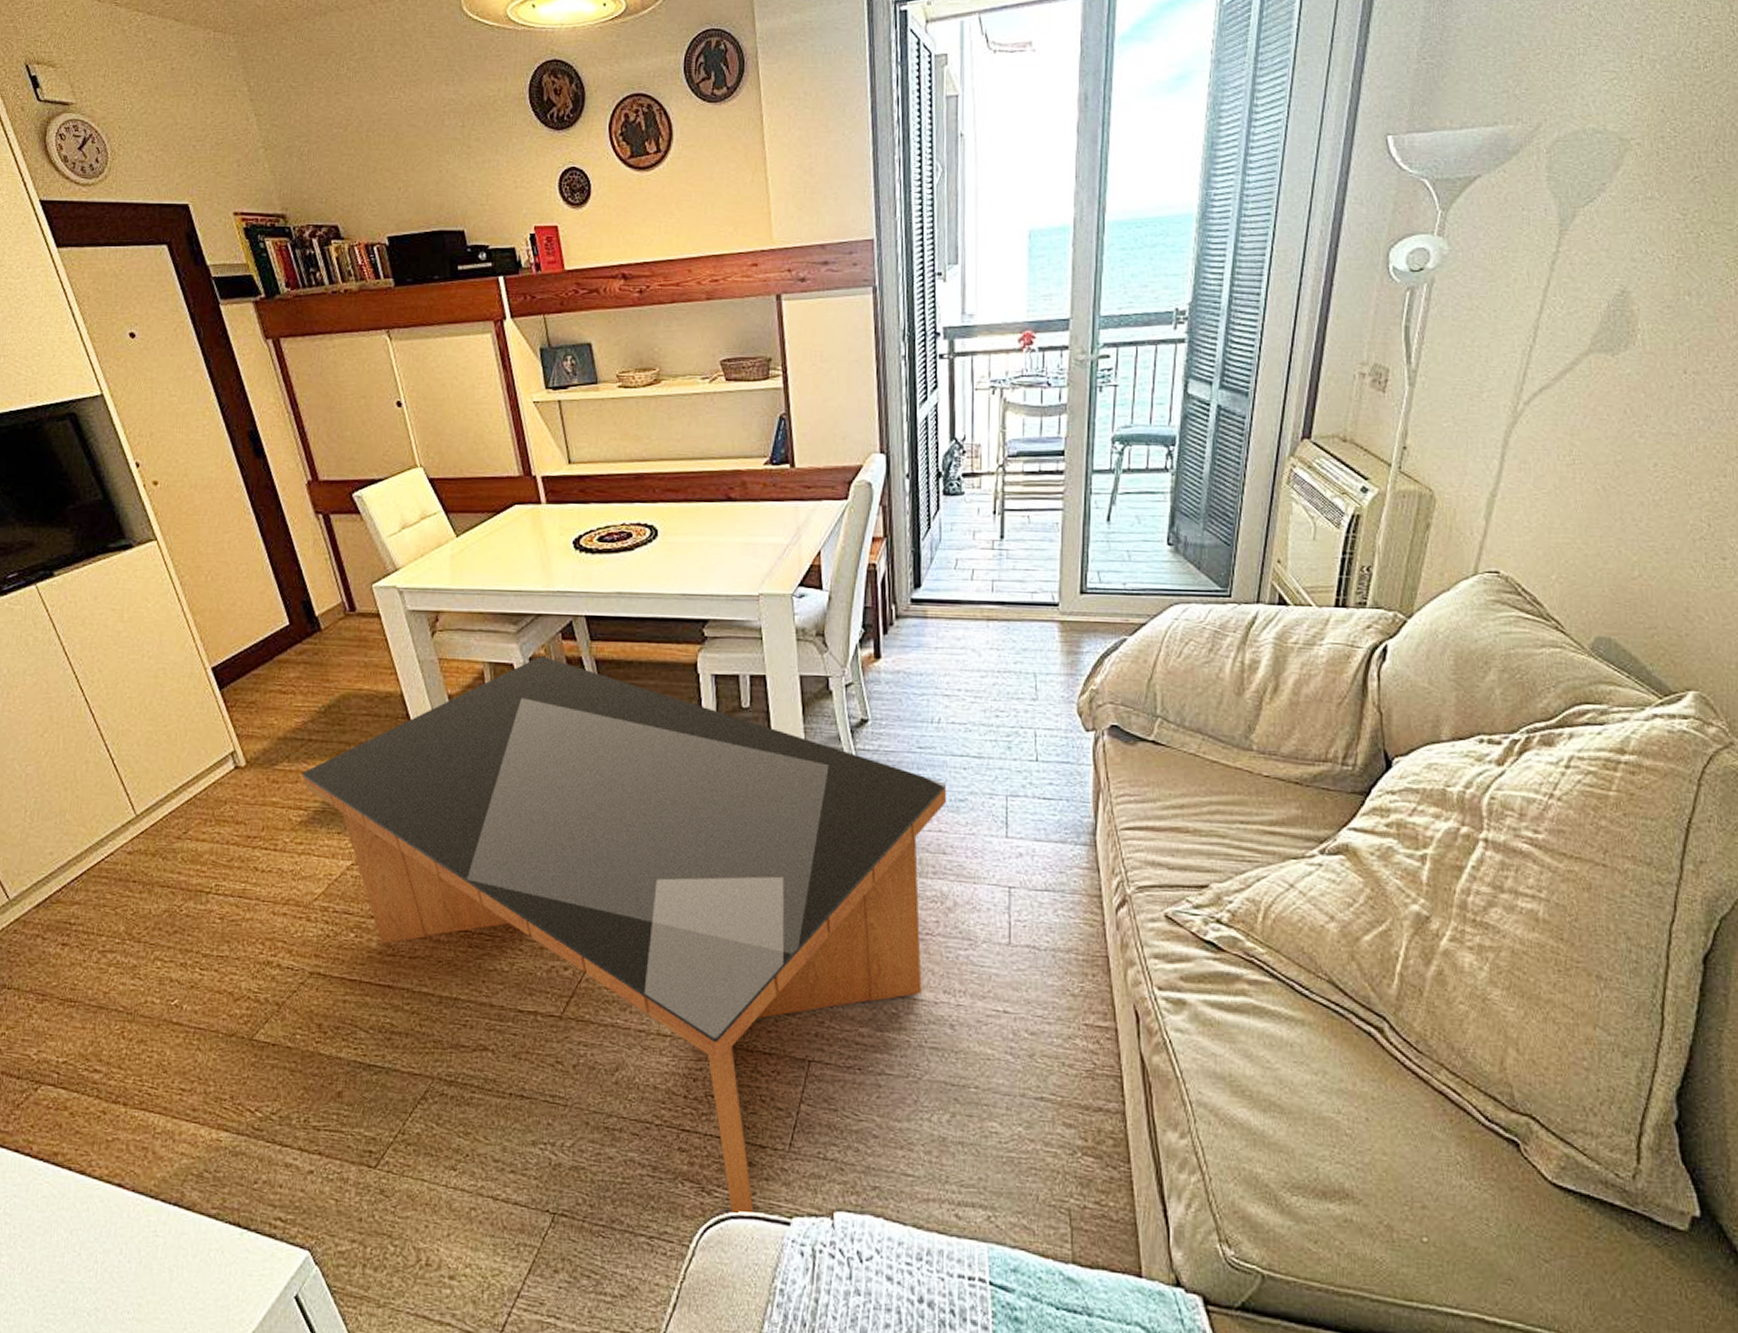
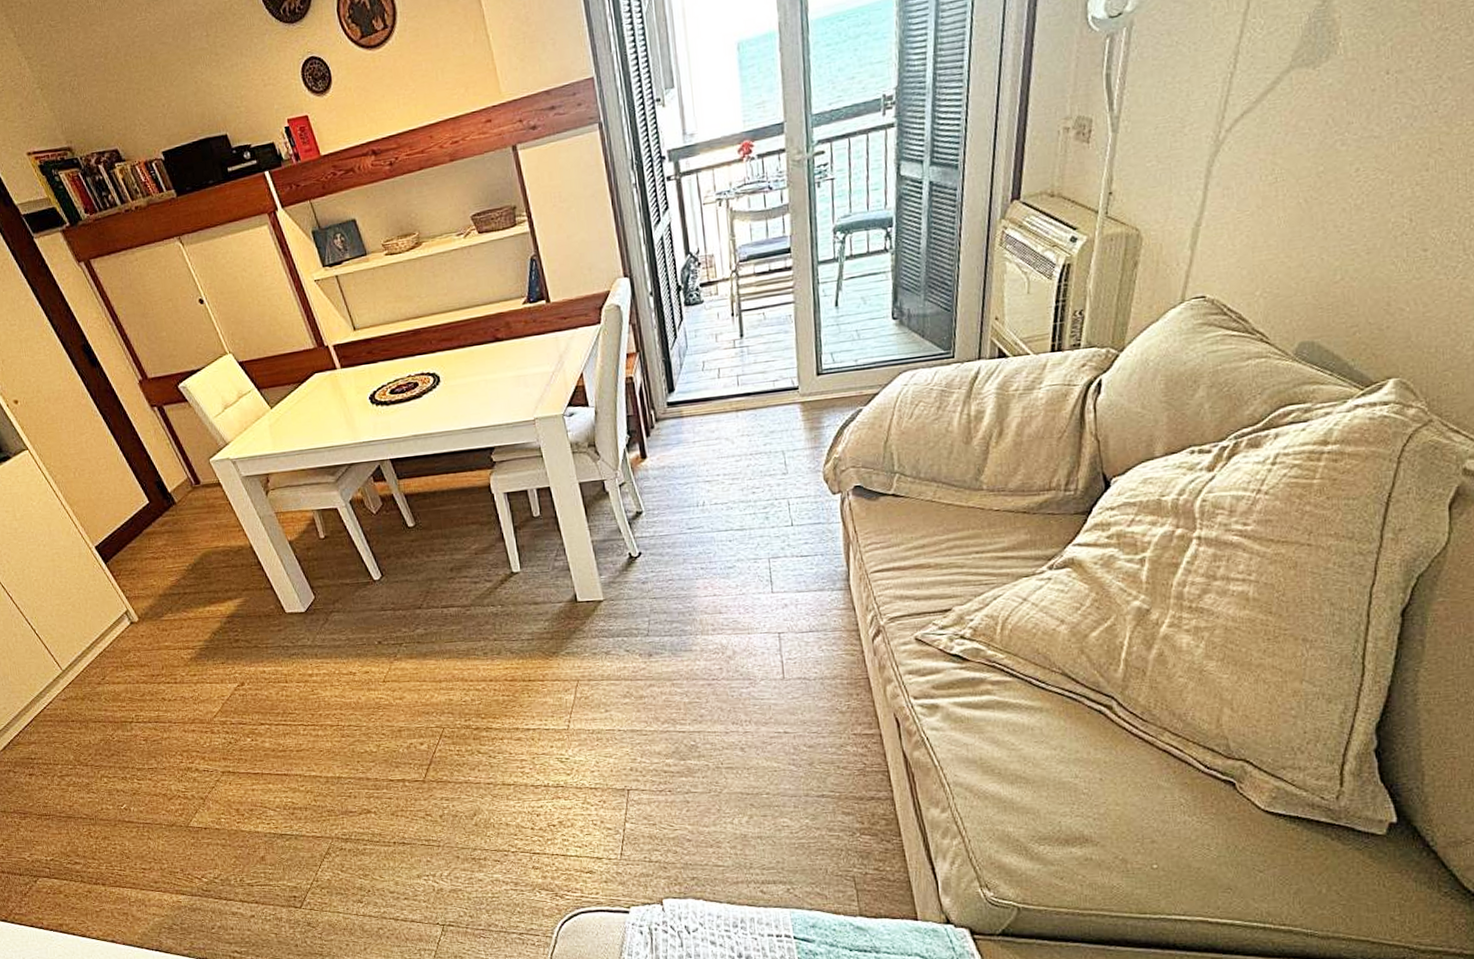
coffee table: present [301,655,947,1213] -> none [184,497,718,909]

